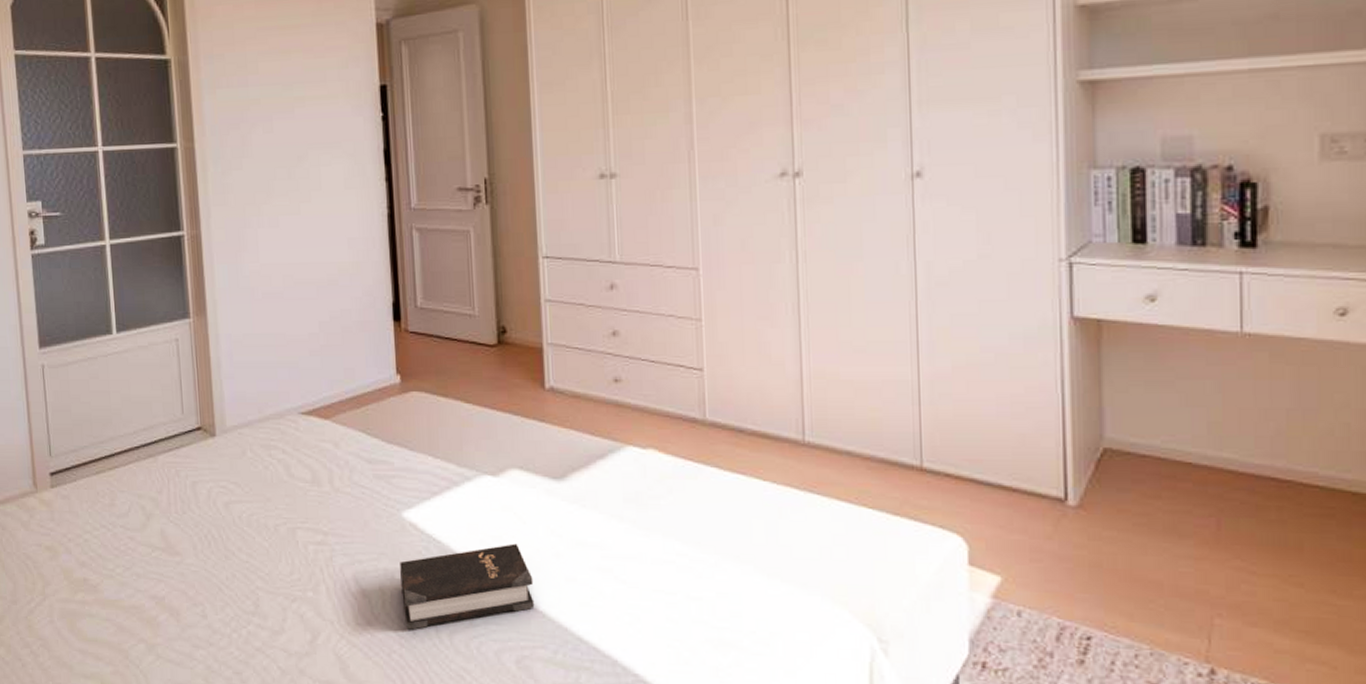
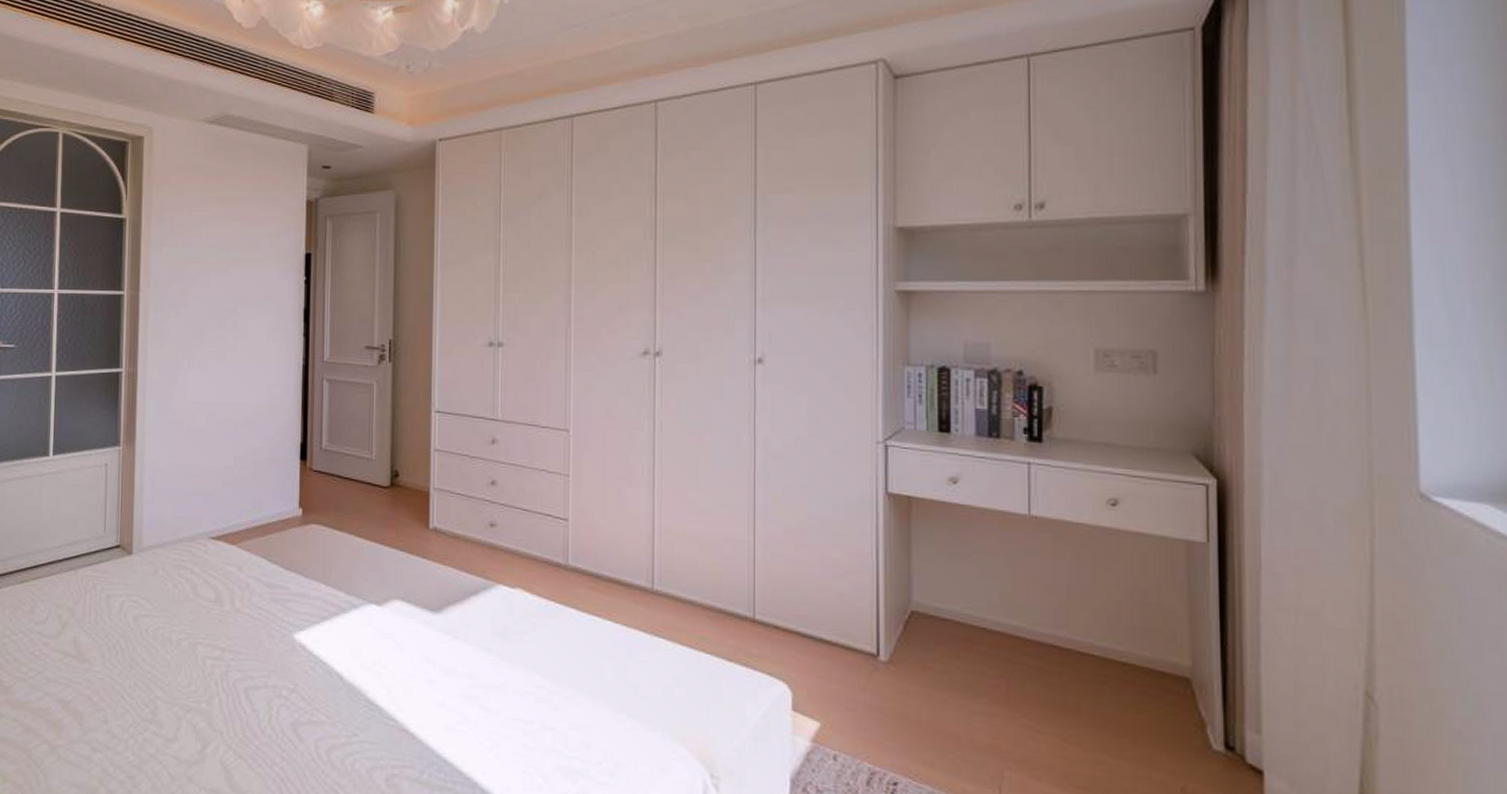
hardback book: present [400,543,535,630] -> none [287,668,407,745]

